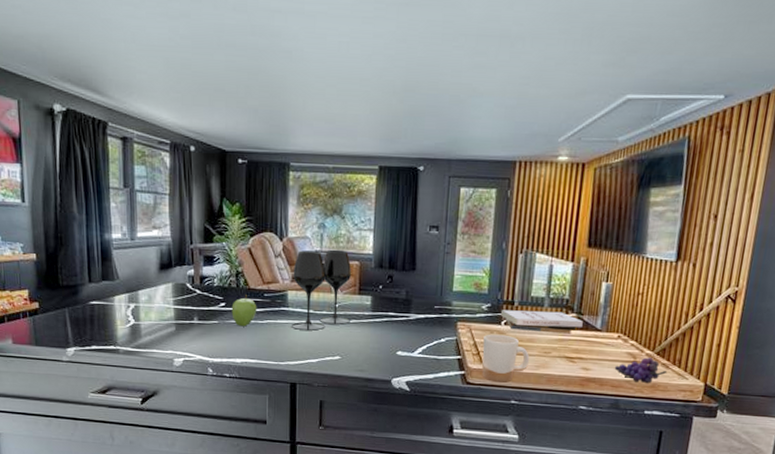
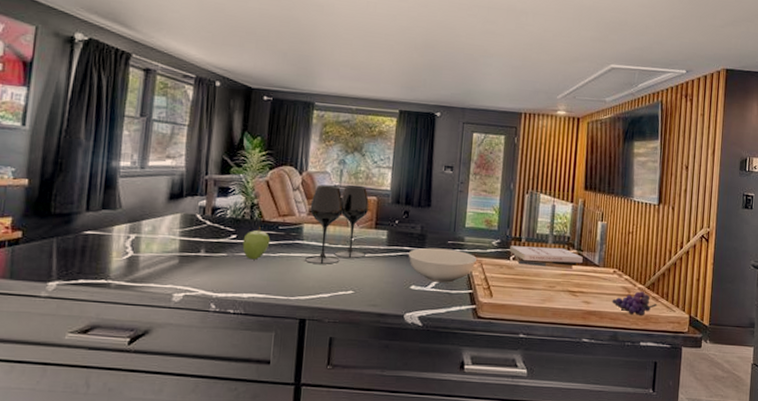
bowl: none [393,313,466,349] -> present [408,247,478,283]
mug: present [481,334,530,384] -> none [492,268,537,317]

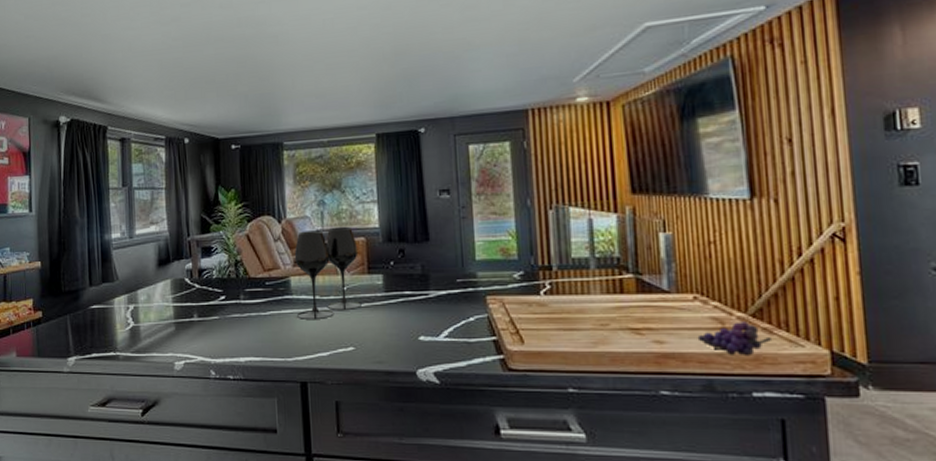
fruit: present [242,227,271,260] -> none [232,285,259,321]
bowl: present [408,247,478,283] -> none [410,288,497,330]
books: present [510,246,583,269] -> none [538,273,644,301]

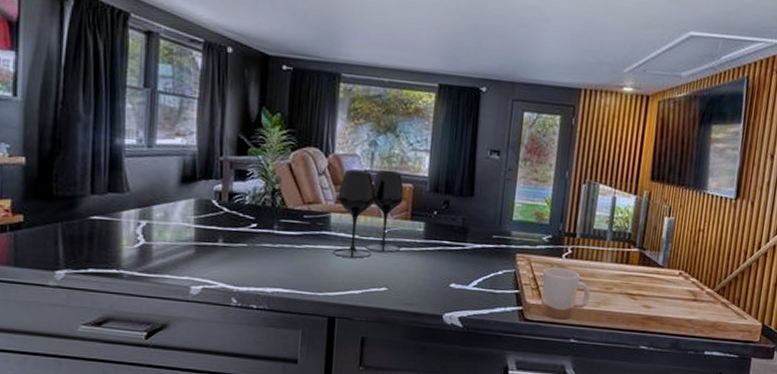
mug: none [521,306,584,367] -> present [540,267,591,321]
grapes: present [697,322,773,357] -> none [675,296,727,324]

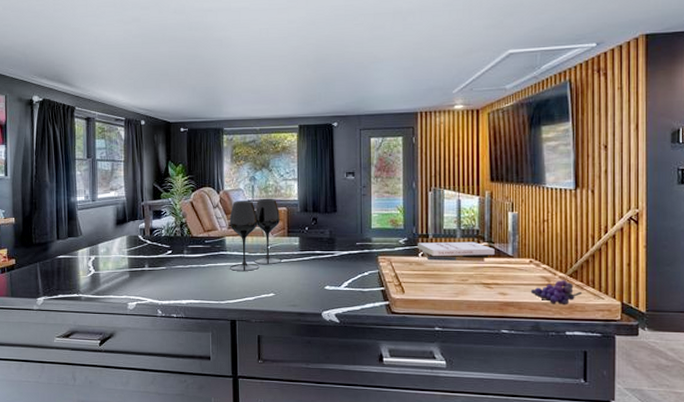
mug: present [540,267,591,321] -> none [403,265,449,312]
books: none [562,242,645,270] -> present [418,241,495,262]
grapes: none [675,296,727,324] -> present [530,280,583,306]

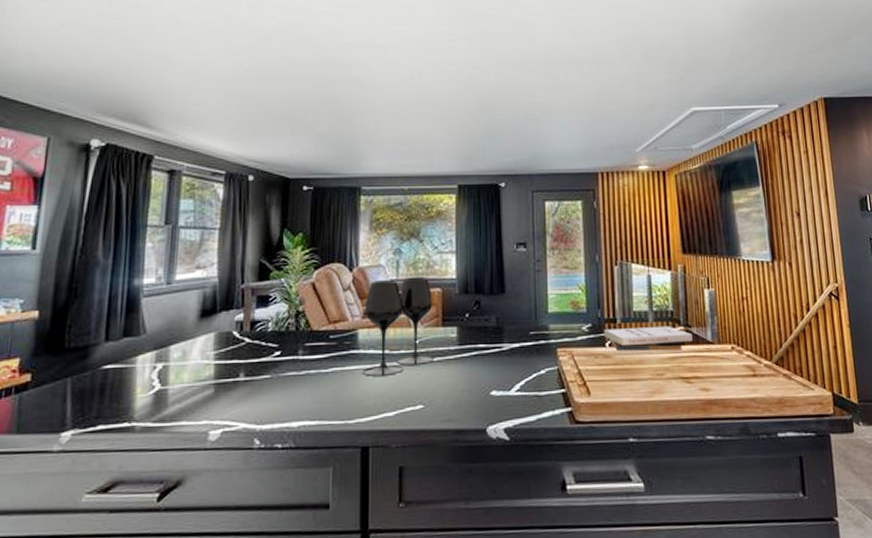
grapes: present [530,280,583,306] -> none [735,369,791,400]

